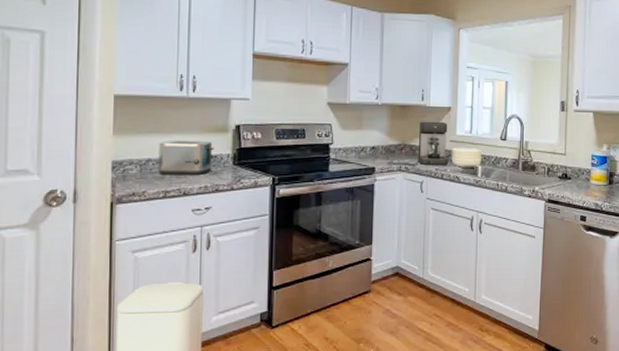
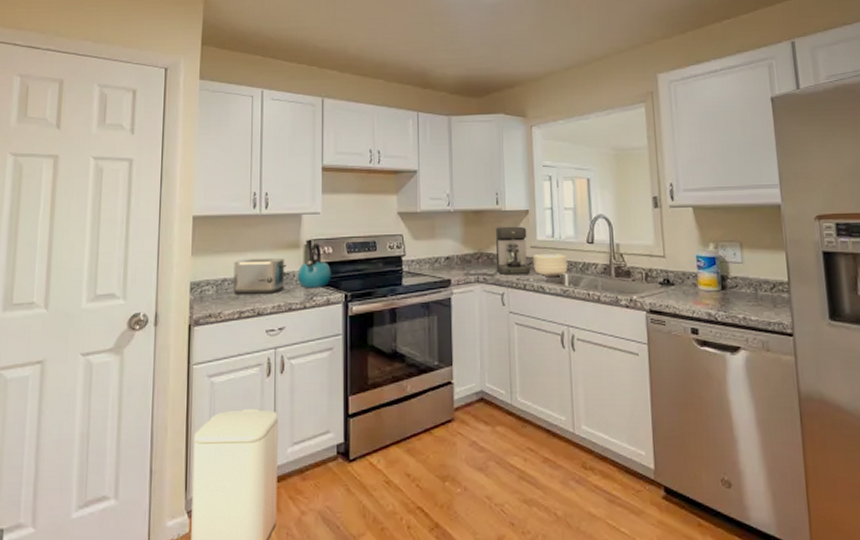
kettle: none [225,128,261,171] -> present [297,243,332,288]

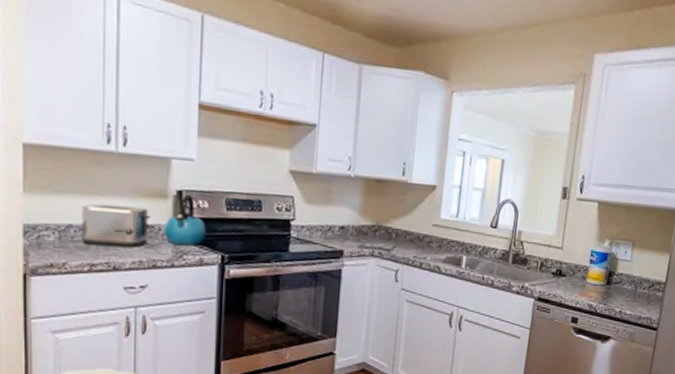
coffee maker: present [496,226,530,274] -> none [393,200,431,252]
bowl: present [533,254,568,278] -> none [433,233,469,259]

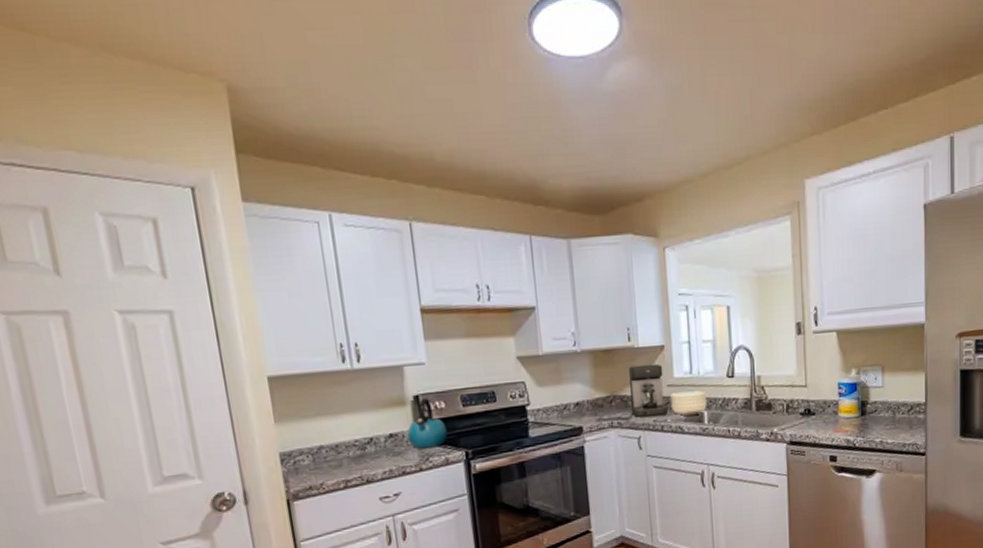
toaster: present [82,204,151,248] -> none [329,418,394,462]
coffee maker: none [393,200,431,252] -> present [629,363,668,417]
bowl: none [433,233,469,259] -> present [670,390,707,417]

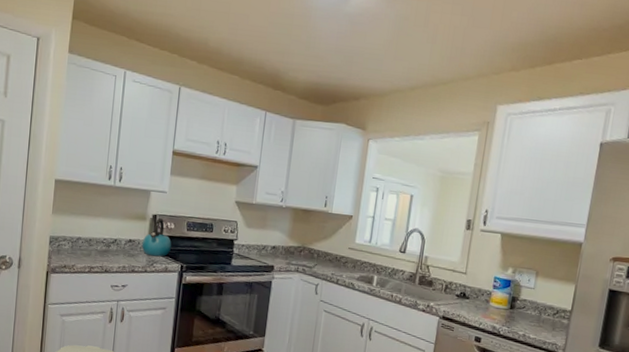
coffee maker: present [629,363,668,417] -> none [315,226,348,271]
bowl: present [670,390,707,417] -> none [348,255,380,278]

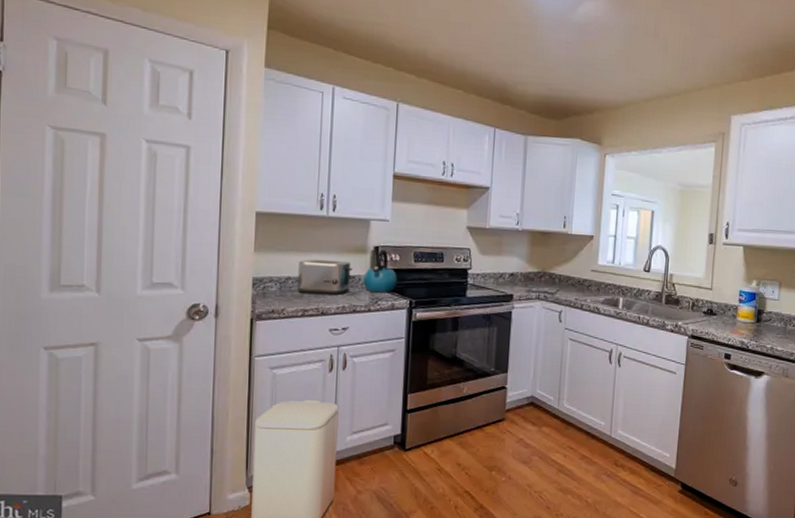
toaster: none [86,223,133,257] -> present [297,259,353,296]

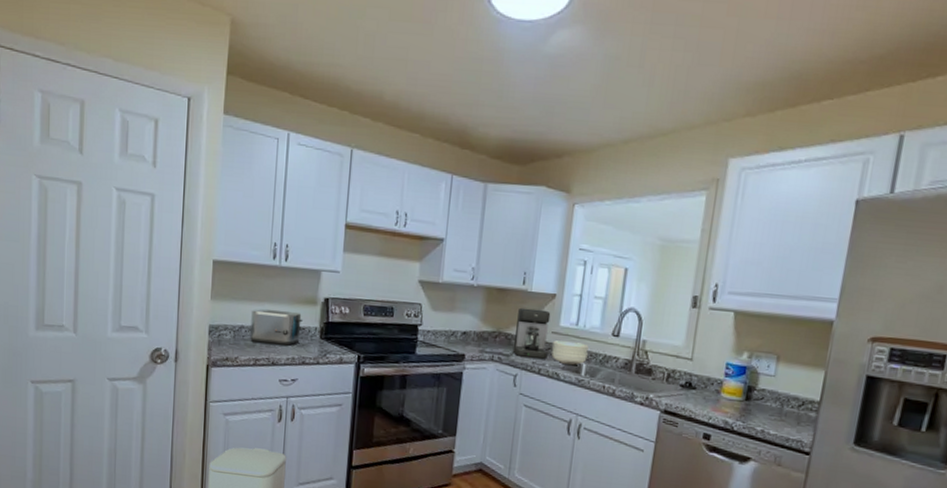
kettle: present [363,249,398,293] -> none [312,301,347,347]
coffee maker: none [557,249,590,295] -> present [512,307,551,359]
bowl: none [592,278,624,300] -> present [551,340,589,366]

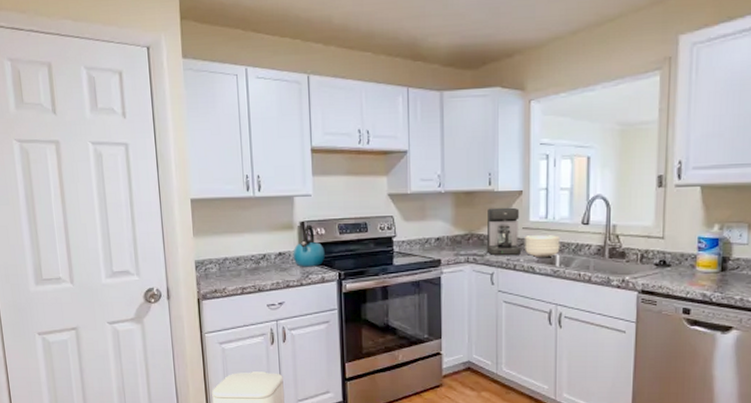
toaster: present [250,309,303,347] -> none [233,239,282,273]
kettle: none [312,301,347,347] -> present [293,224,326,267]

